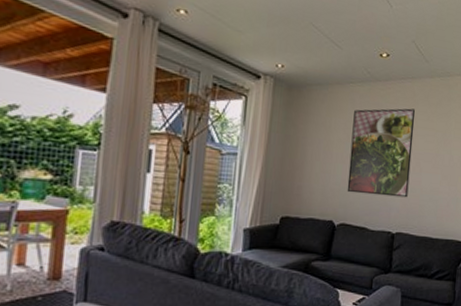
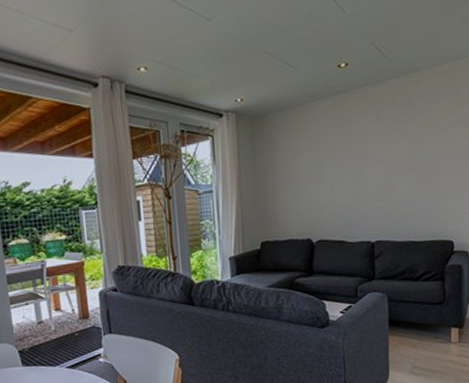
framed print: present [347,108,415,198] -> none [318,114,384,210]

